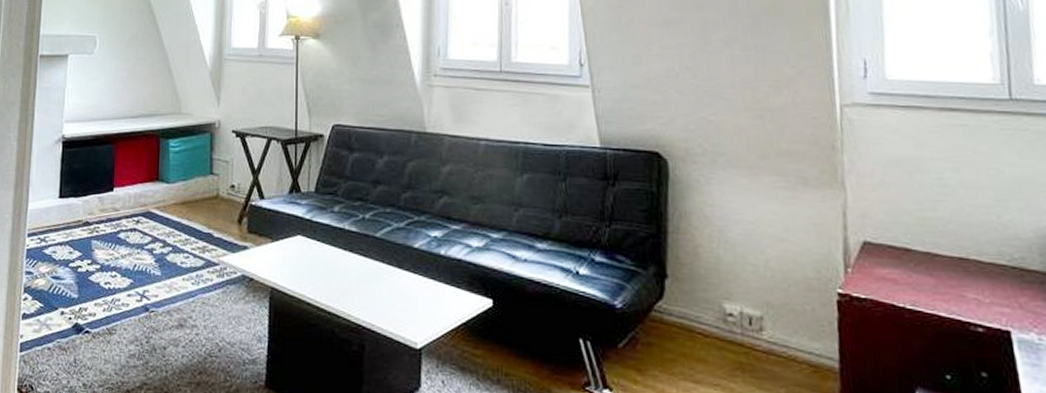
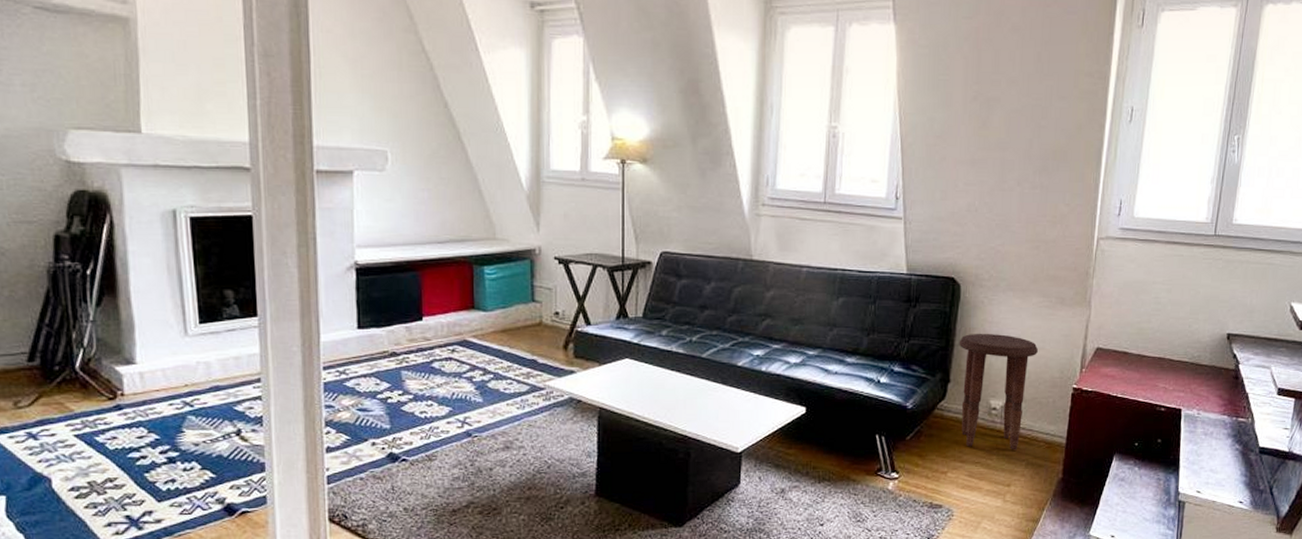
side table: none [673,218,780,373] -> present [959,333,1038,450]

